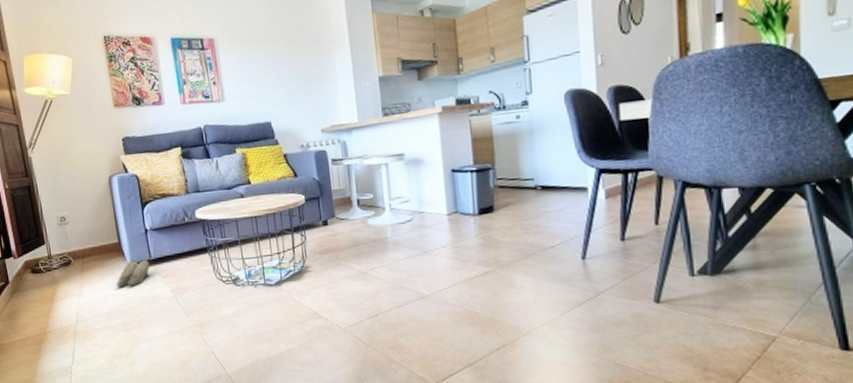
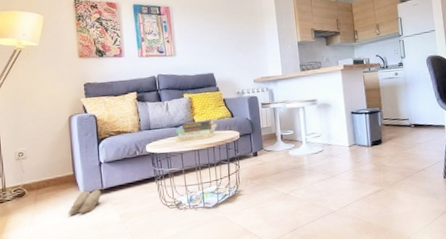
books: none [228,179,277,207] -> present [175,119,217,142]

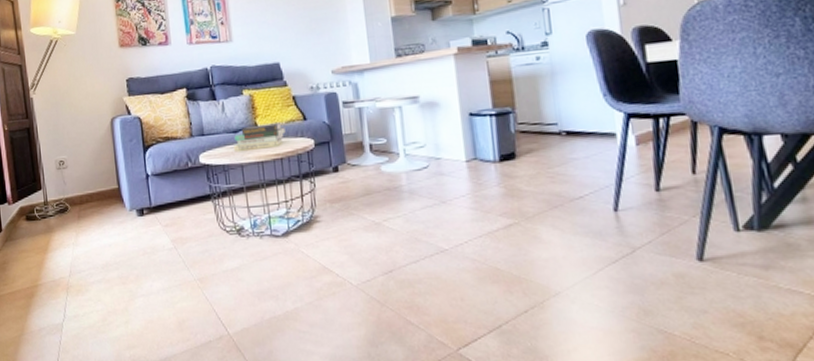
slippers: present [68,188,102,215] -> none [113,206,151,237]

